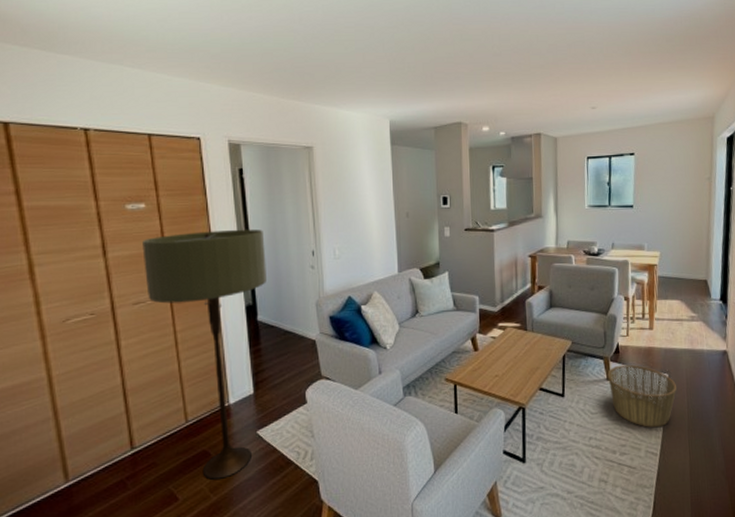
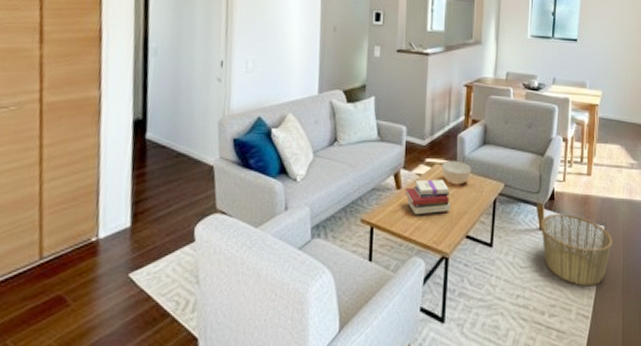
floor lamp: present [142,229,266,480] -> none [12,28,166,333]
books: none [482,340,524,372] -> present [405,179,451,214]
bowl: none [512,323,541,345] -> present [441,160,472,185]

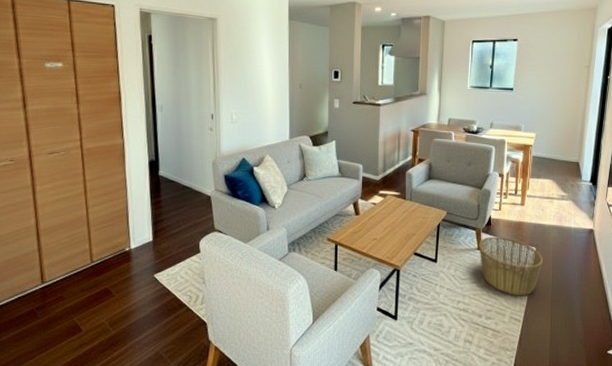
books: present [405,179,451,214] -> none [363,207,401,235]
bowl: present [441,160,472,185] -> none [392,192,418,212]

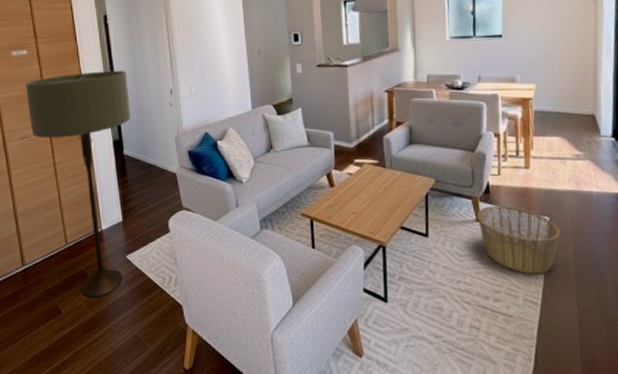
floor lamp: none [58,90,169,315] -> present [26,70,131,297]

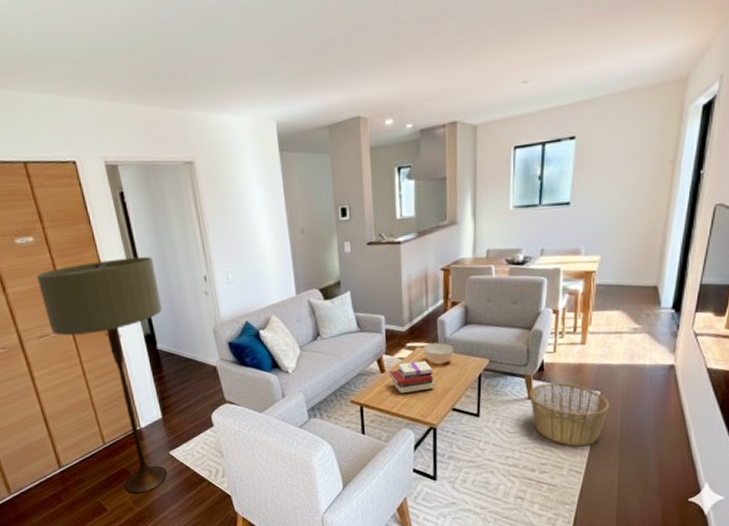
books: none [338,177,383,208] -> present [389,361,435,393]
bowl: none [369,160,401,182] -> present [422,342,454,365]

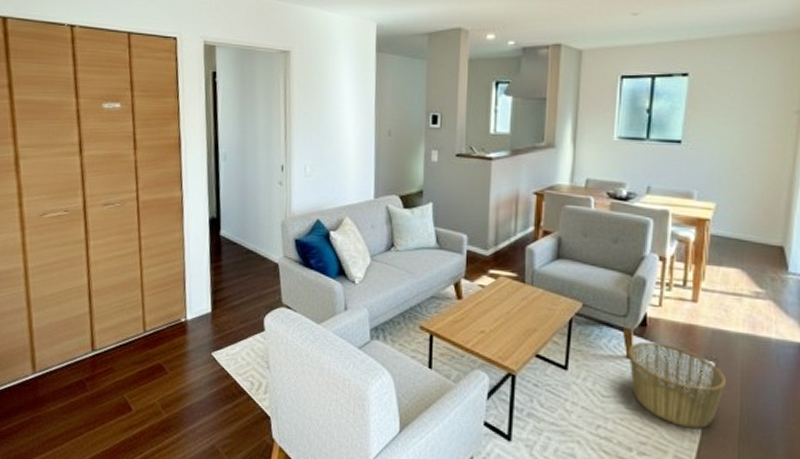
floor lamp: present [37,256,167,494] -> none [115,136,233,397]
books: present [389,361,435,393] -> none [466,291,518,329]
bowl: present [422,342,454,365] -> none [506,273,543,301]

